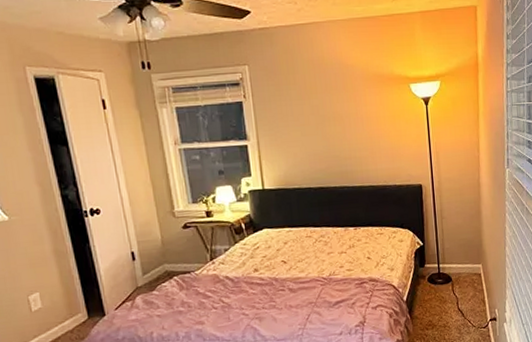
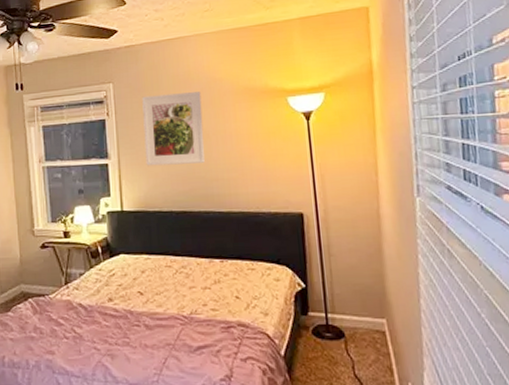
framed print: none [278,77,339,147] -> present [142,92,205,166]

